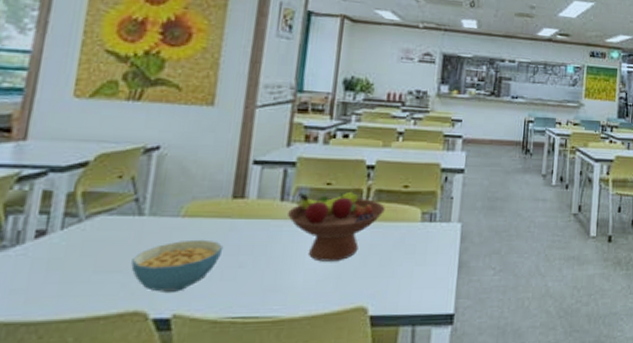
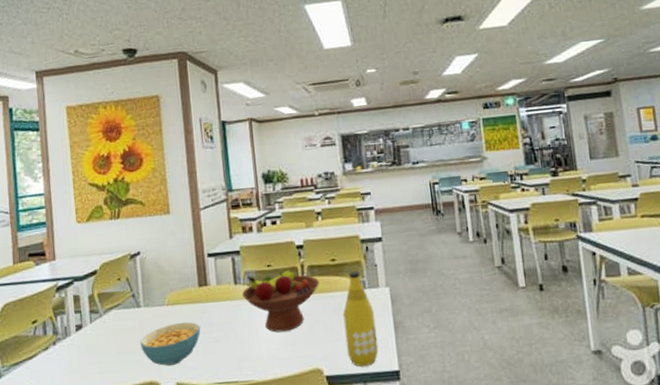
bottle: none [400,201,440,308] -> present [343,271,379,367]

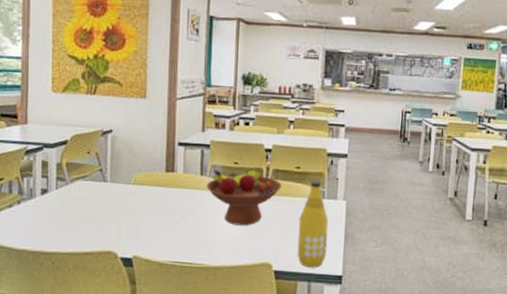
cereal bowl: present [140,322,201,367] -> none [103,202,163,240]

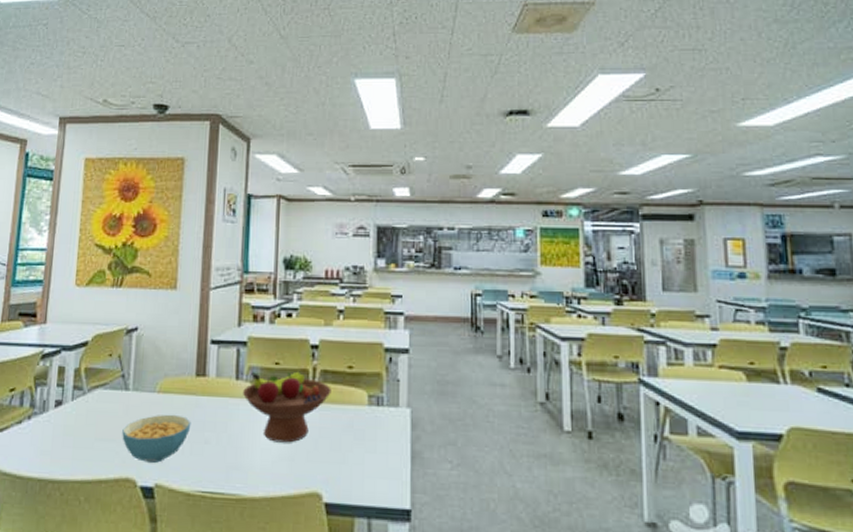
cereal bowl: none [103,202,163,240] -> present [122,414,192,464]
bottle: present [297,181,329,268] -> none [352,383,390,499]

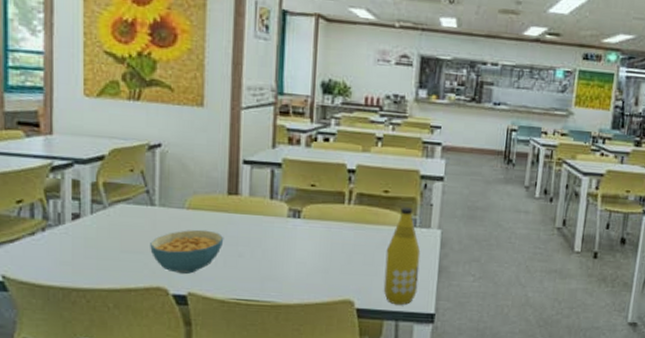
fruit bowl: present [243,371,331,443] -> none [278,193,367,258]
bottle: none [352,383,390,499] -> present [383,207,421,306]

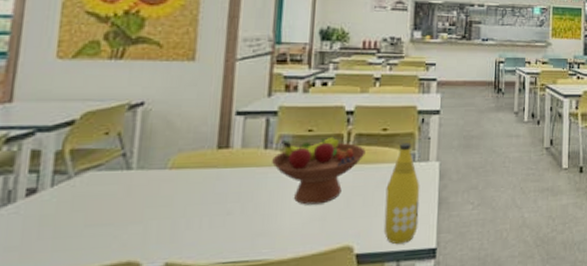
cereal bowl: present [150,229,224,275] -> none [122,189,211,243]
fruit bowl: none [278,193,367,258] -> present [272,136,366,205]

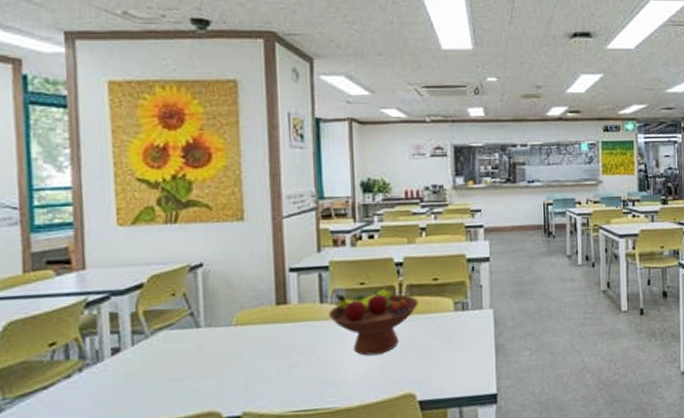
bottle: present [383,143,420,245] -> none [442,291,477,391]

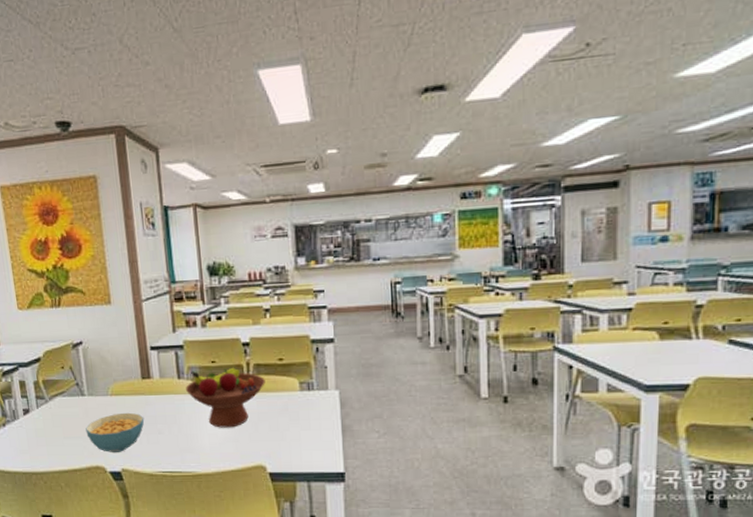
cereal bowl: none [198,344,276,395] -> present [86,412,145,454]

